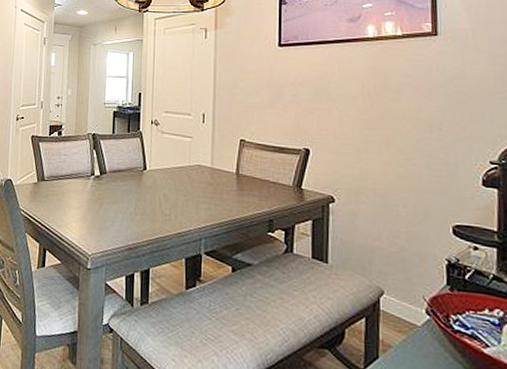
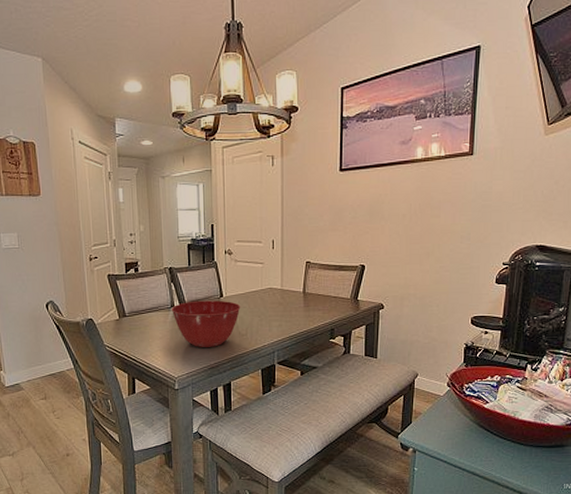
mixing bowl: none [91,171,165,225] -> present [171,300,241,347]

